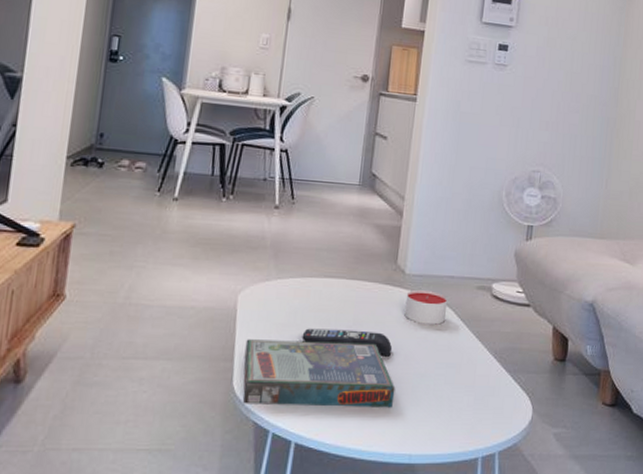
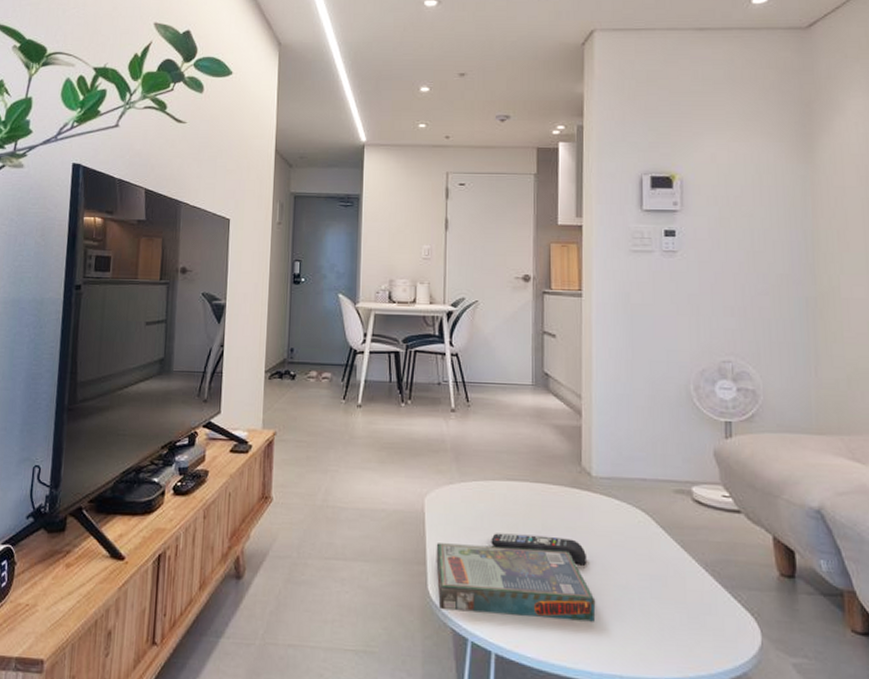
candle: present [404,289,448,325] -> none [595,493,643,532]

